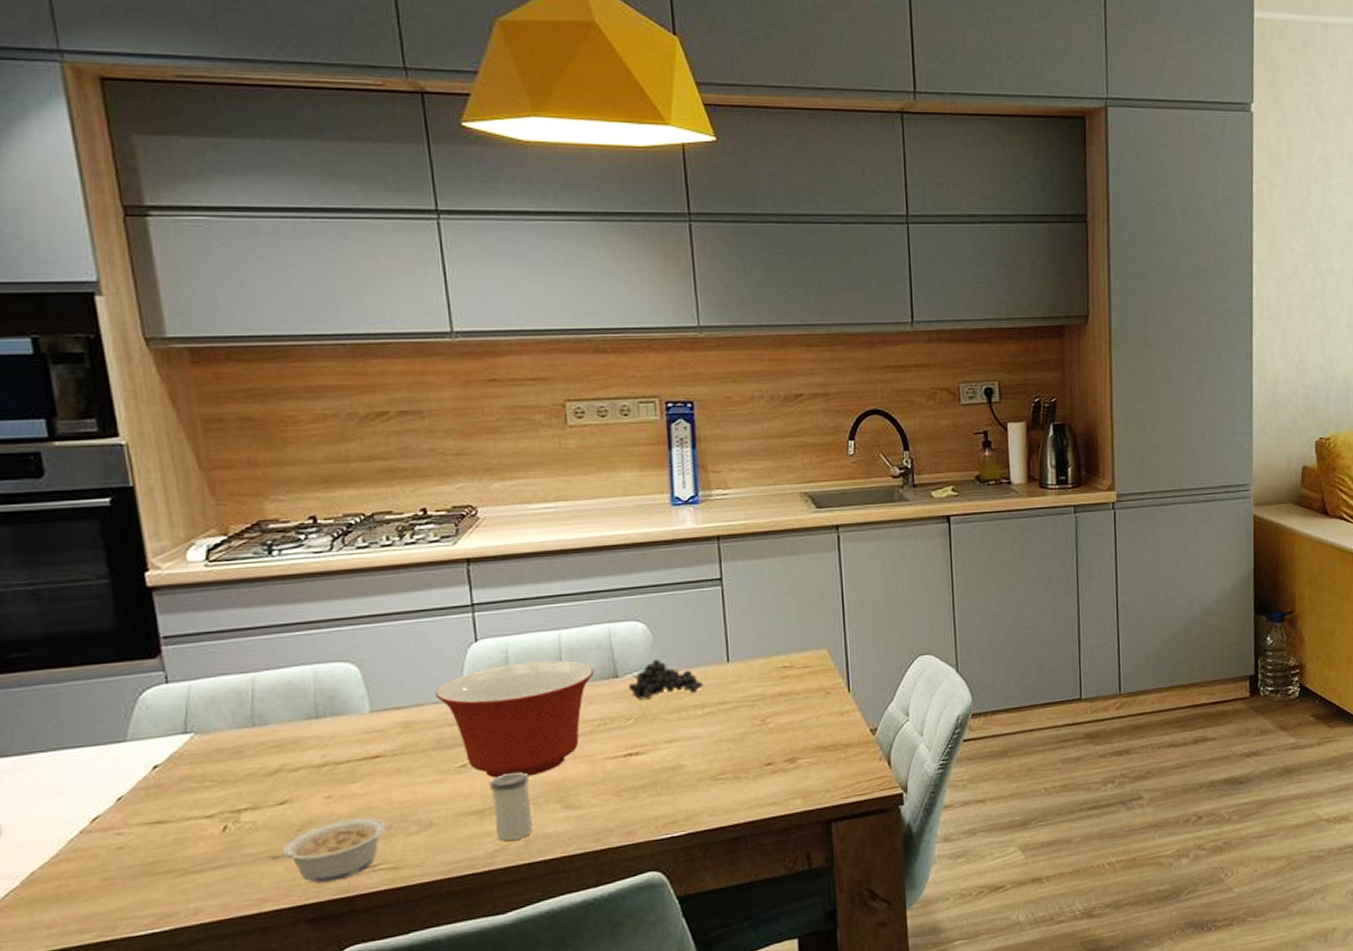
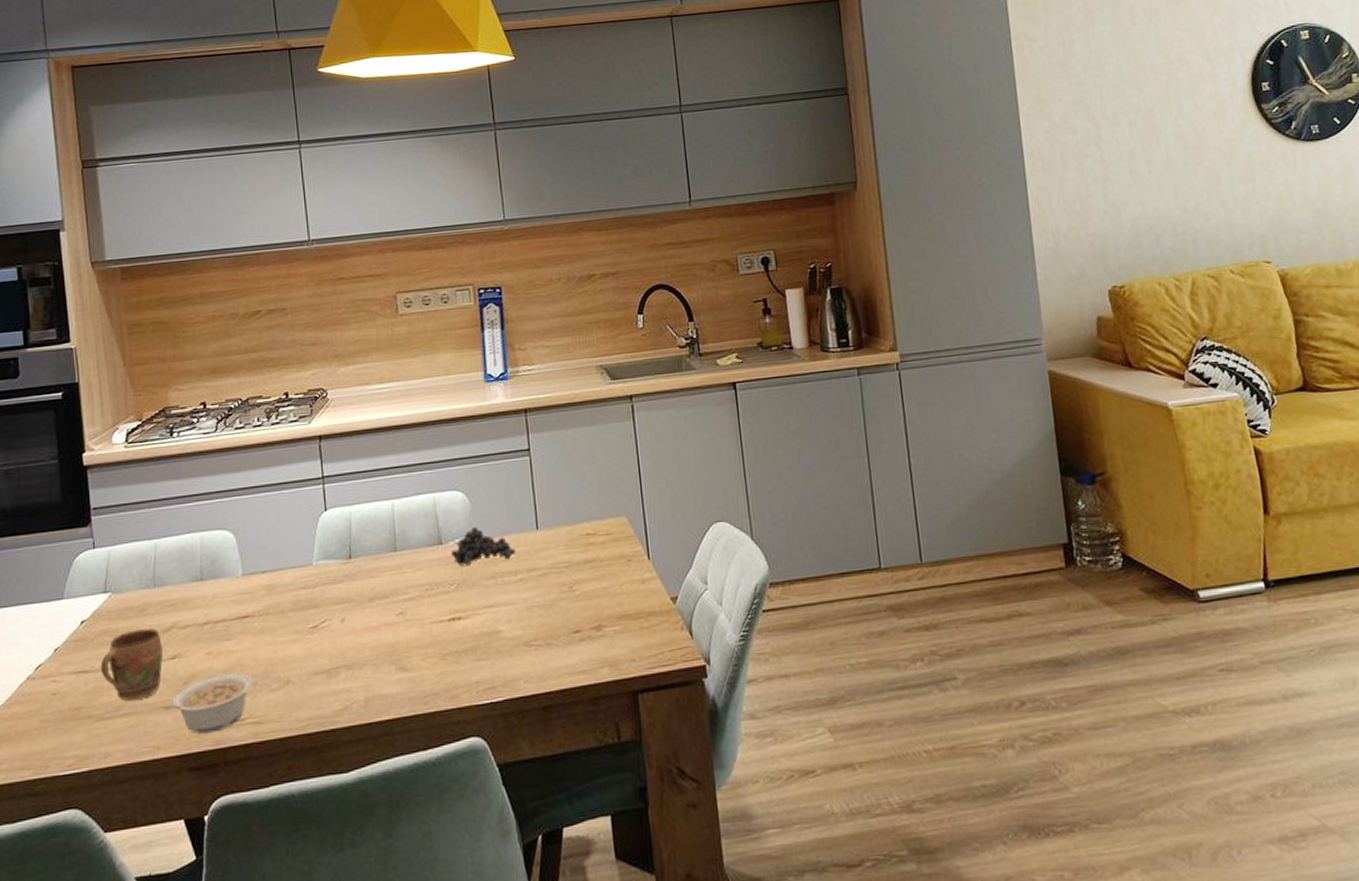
mug: none [182,772,268,852] -> present [100,628,164,702]
mixing bowl: present [435,660,595,778] -> none [293,528,423,639]
salt shaker: present [490,771,533,841] -> none [336,633,371,700]

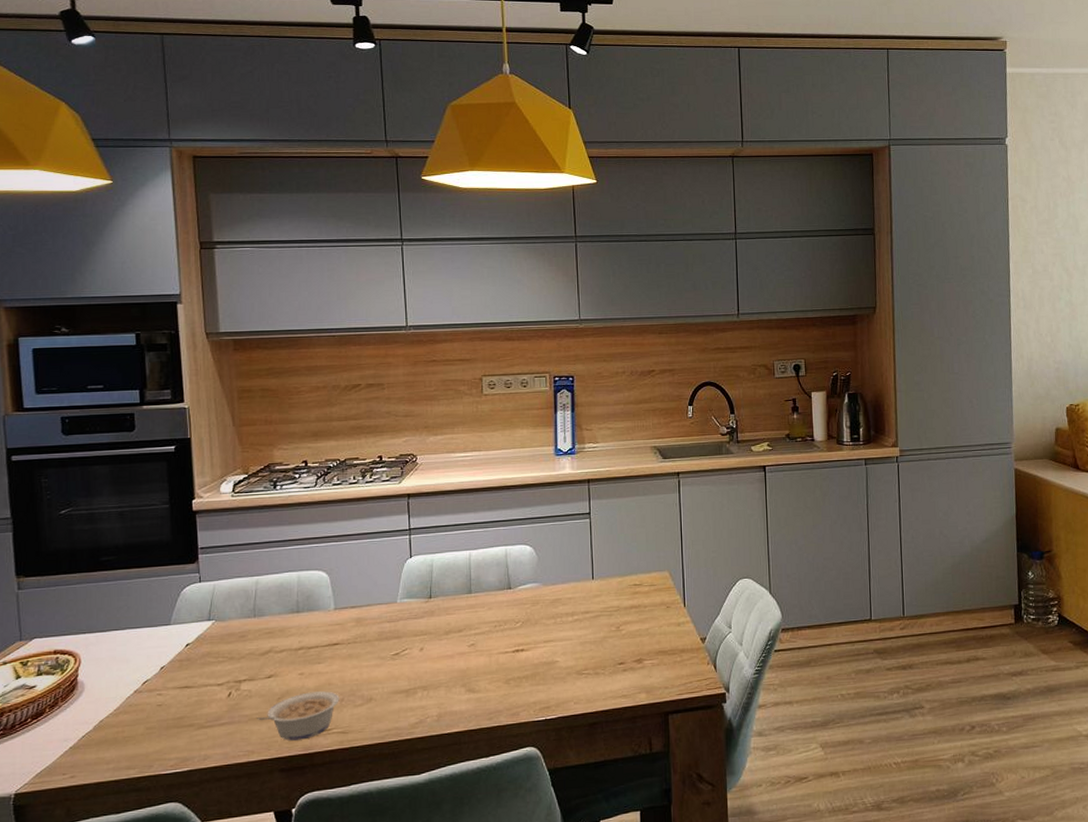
mug: present [100,628,164,702] -> none [203,652,261,713]
fruit: present [451,526,516,566] -> none [518,575,574,607]

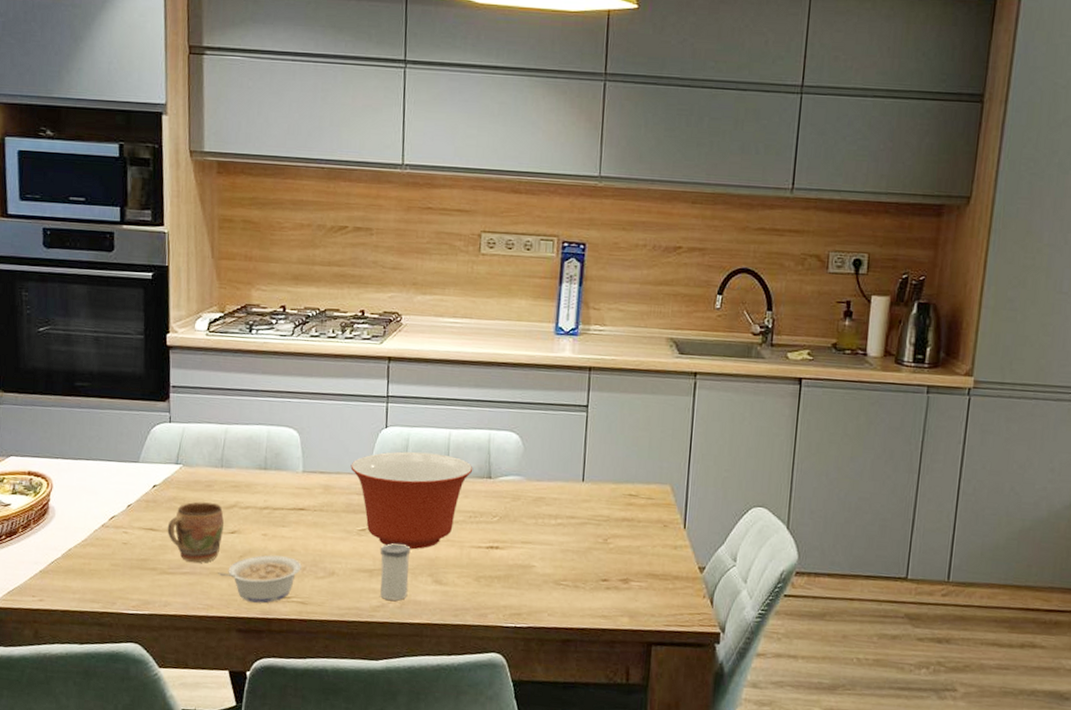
mug: none [203,652,261,713] -> present [167,502,225,563]
mixing bowl: none [380,574,494,665] -> present [350,451,473,550]
salt shaker: none [415,660,444,715] -> present [380,543,411,601]

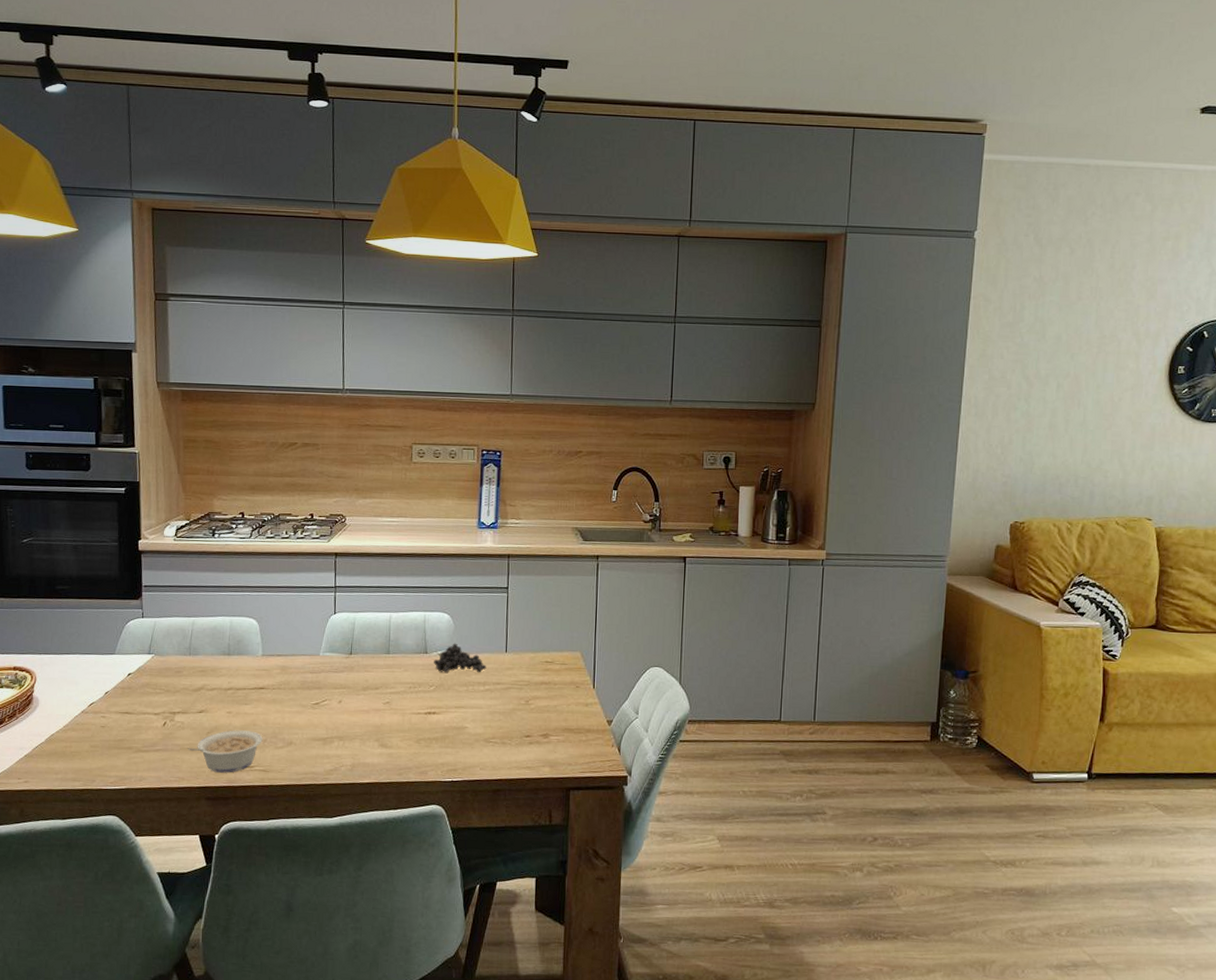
mug: present [167,502,225,563] -> none [141,686,193,741]
mixing bowl: present [350,451,473,550] -> none [304,633,412,719]
salt shaker: present [380,543,411,601] -> none [333,713,359,764]
fruit: none [498,467,560,504] -> present [434,643,487,673]

